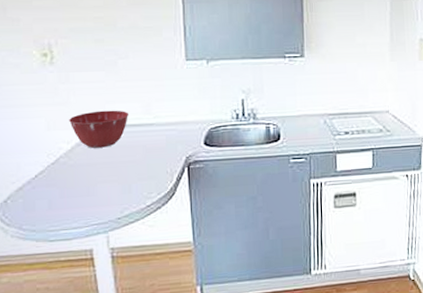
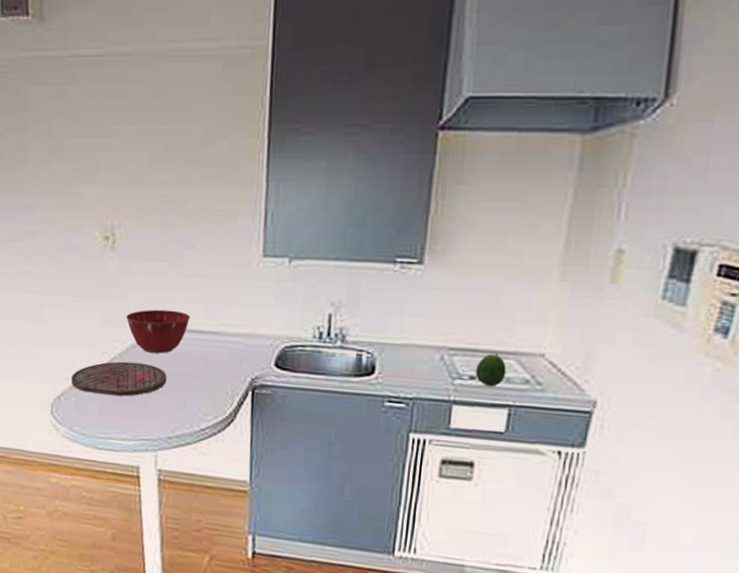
cutting board: none [18,158,112,192] -> present [71,361,167,397]
fruit: none [348,114,368,138] -> present [475,353,507,387]

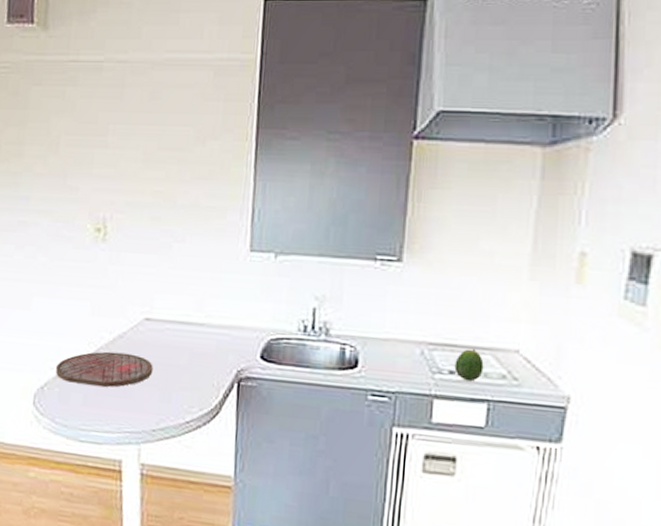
mixing bowl: present [126,309,190,354] -> none [114,300,178,344]

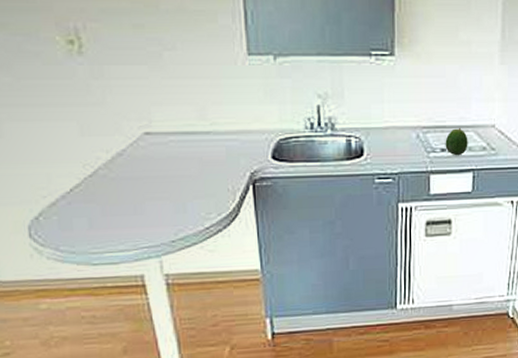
cutting board: present [56,351,153,388] -> none [49,170,162,208]

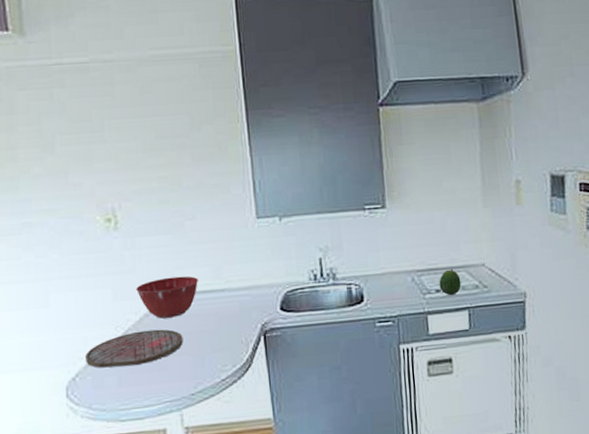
cutting board: none [49,170,162,208] -> present [86,329,183,369]
mixing bowl: none [107,114,179,159] -> present [136,276,198,319]

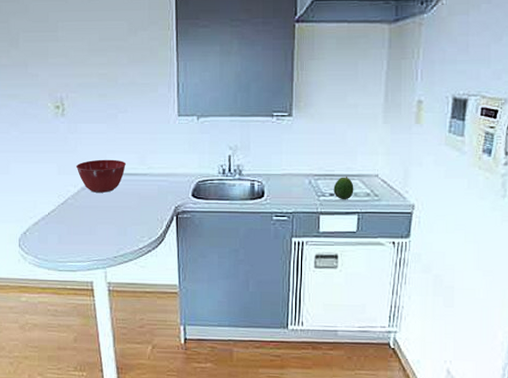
cutting board: present [86,329,183,369] -> none [35,201,111,229]

